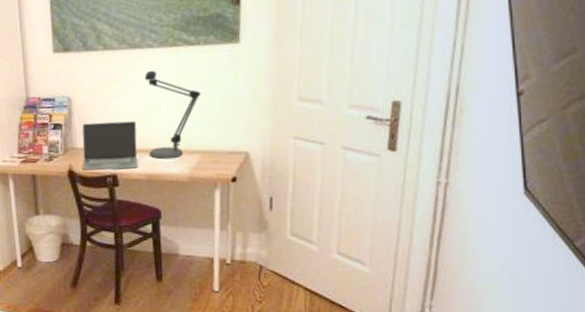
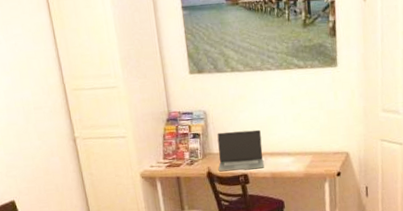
desk lamp: present [145,70,201,160] -> none [266,88,310,160]

